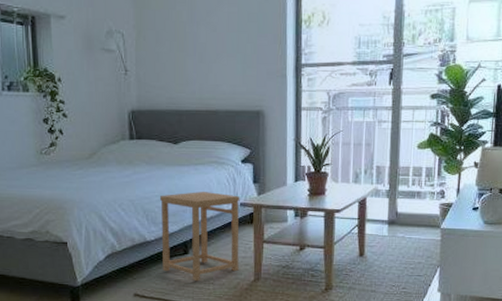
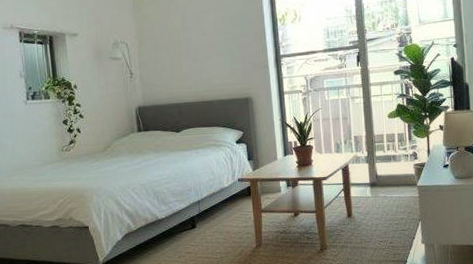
side table: present [159,192,240,281] -> none [167,171,242,252]

